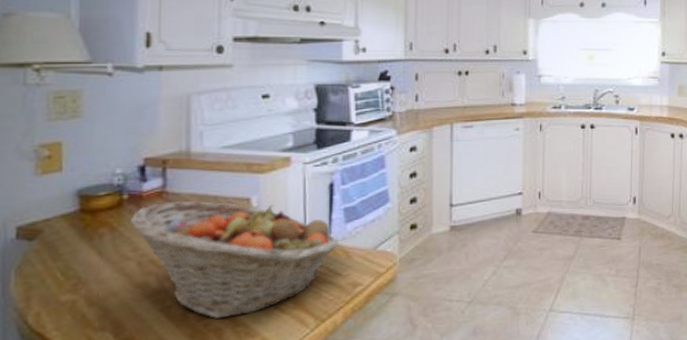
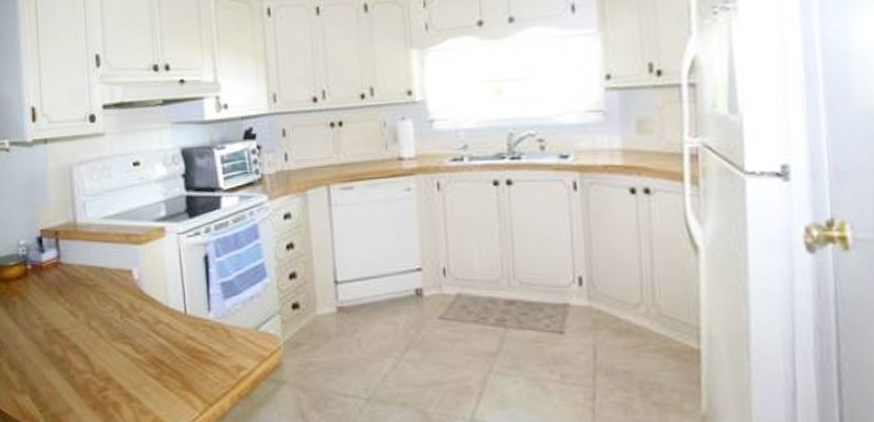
fruit basket: present [129,201,339,318] -> none [34,271,219,392]

